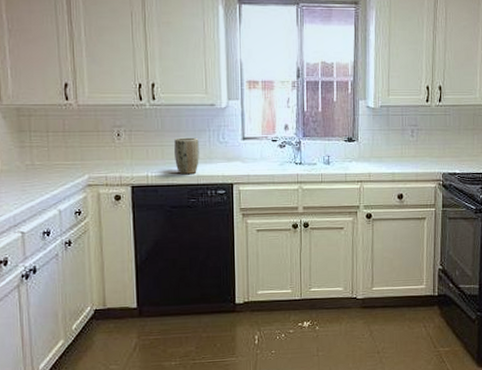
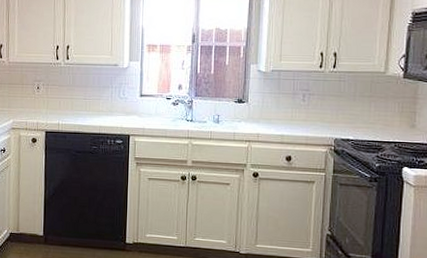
plant pot: present [174,137,199,174] -> none [82,92,103,124]

